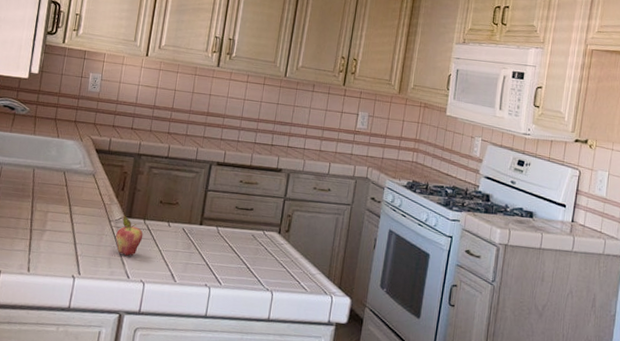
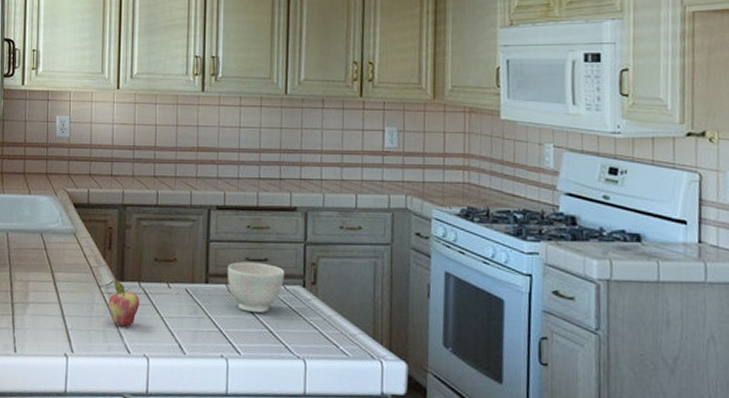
bowl: none [218,209,266,252] -> present [228,262,285,313]

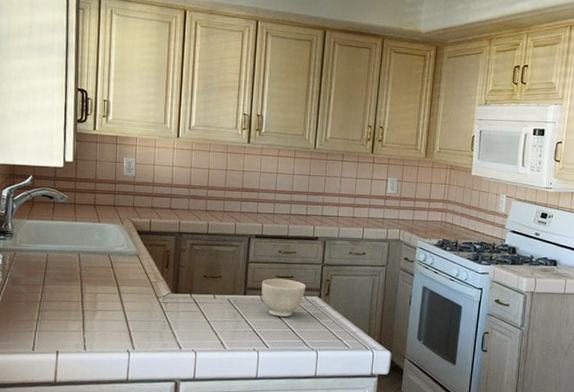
fruit: present [108,278,140,327] -> none [165,291,191,329]

